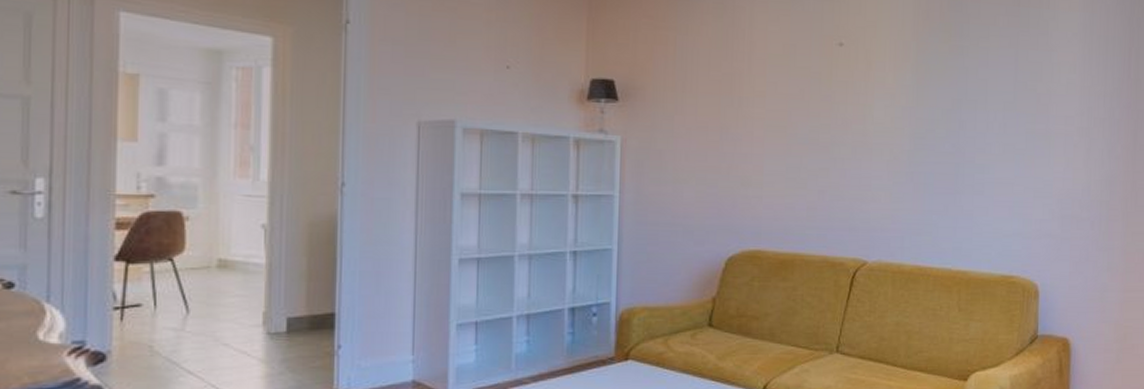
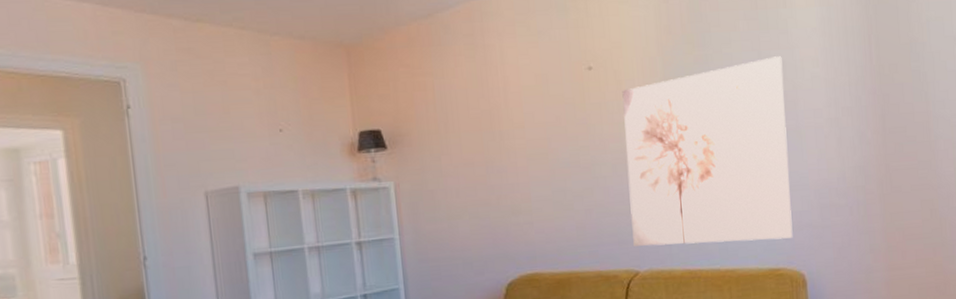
wall art: none [864,57,1039,246] -> present [622,56,793,247]

